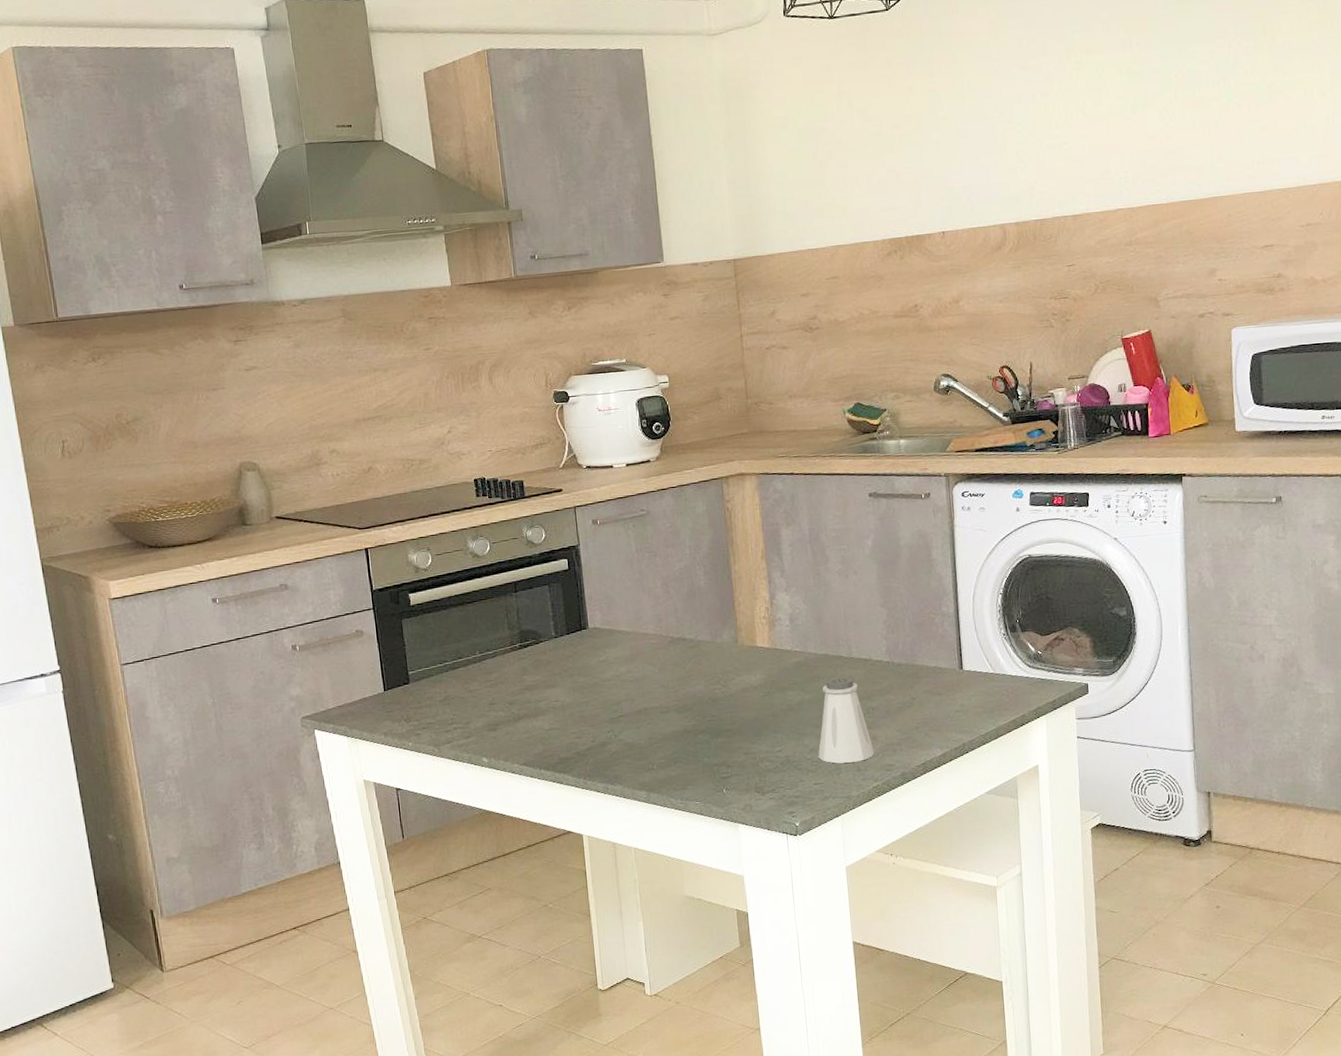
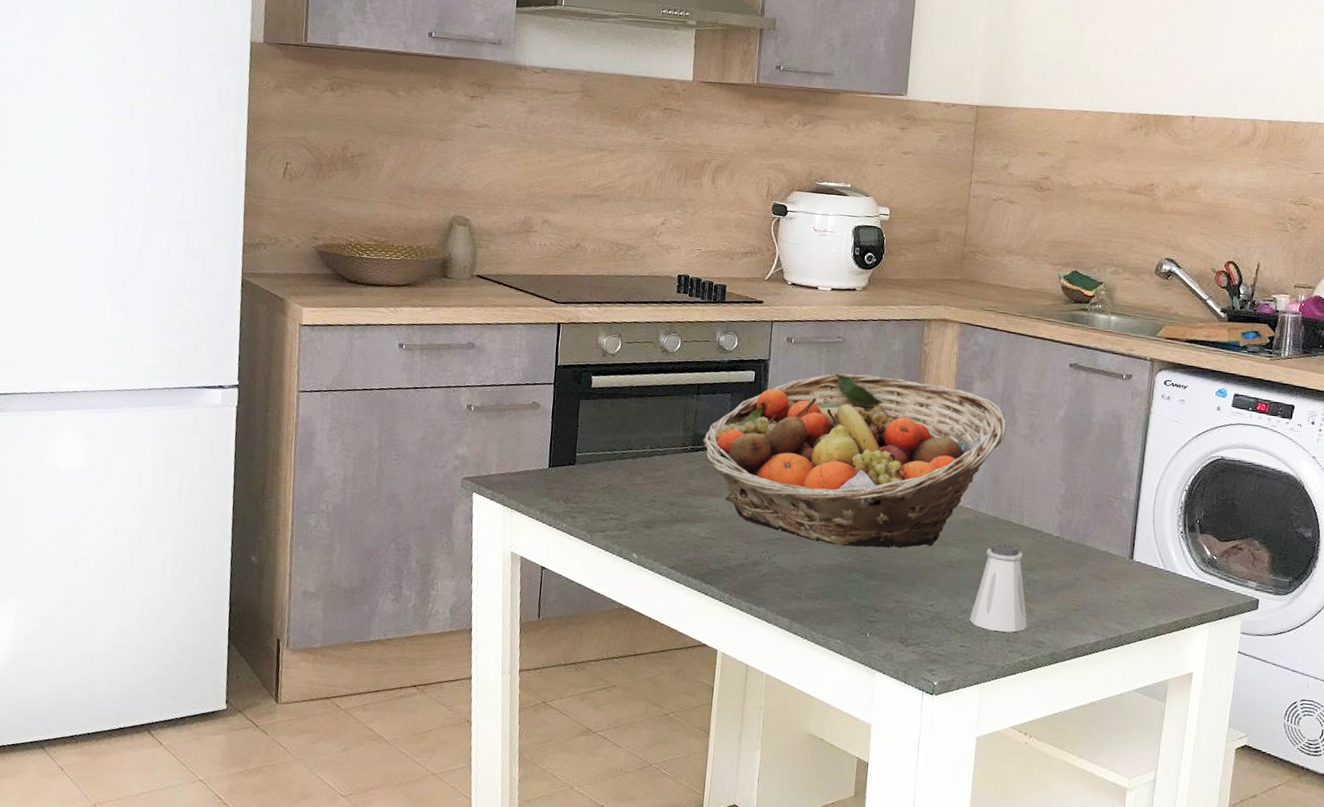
fruit basket: none [529,537,820,712] -> present [702,373,1007,549]

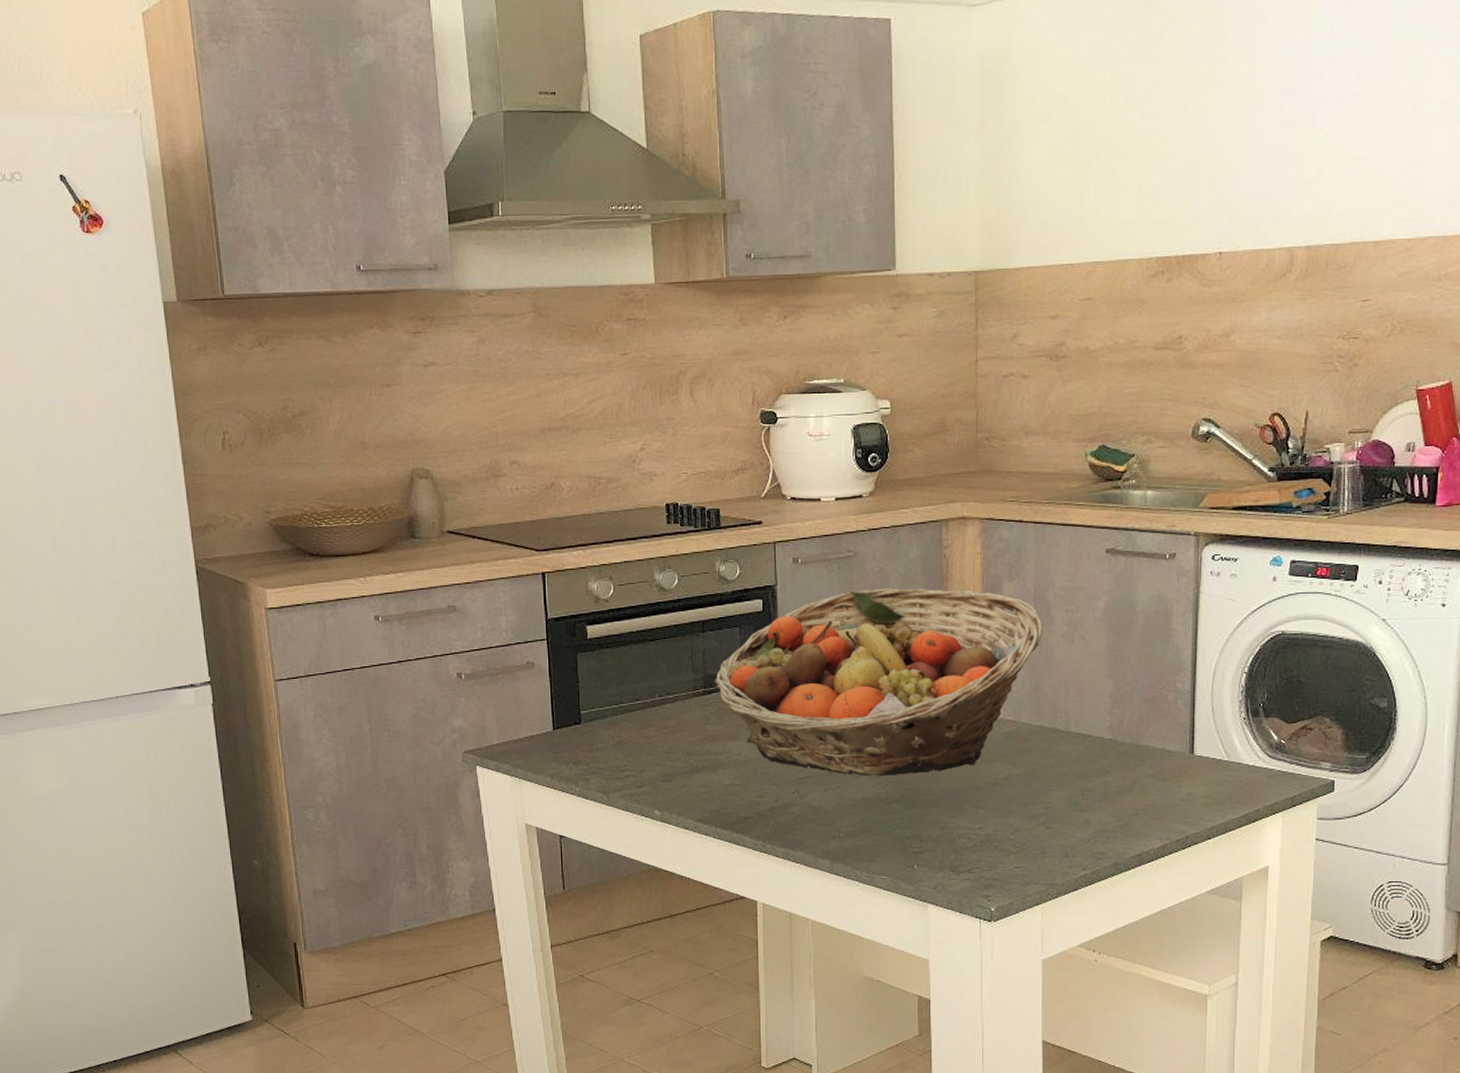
saltshaker: present [969,543,1028,633] -> none [1022,753,1086,847]

